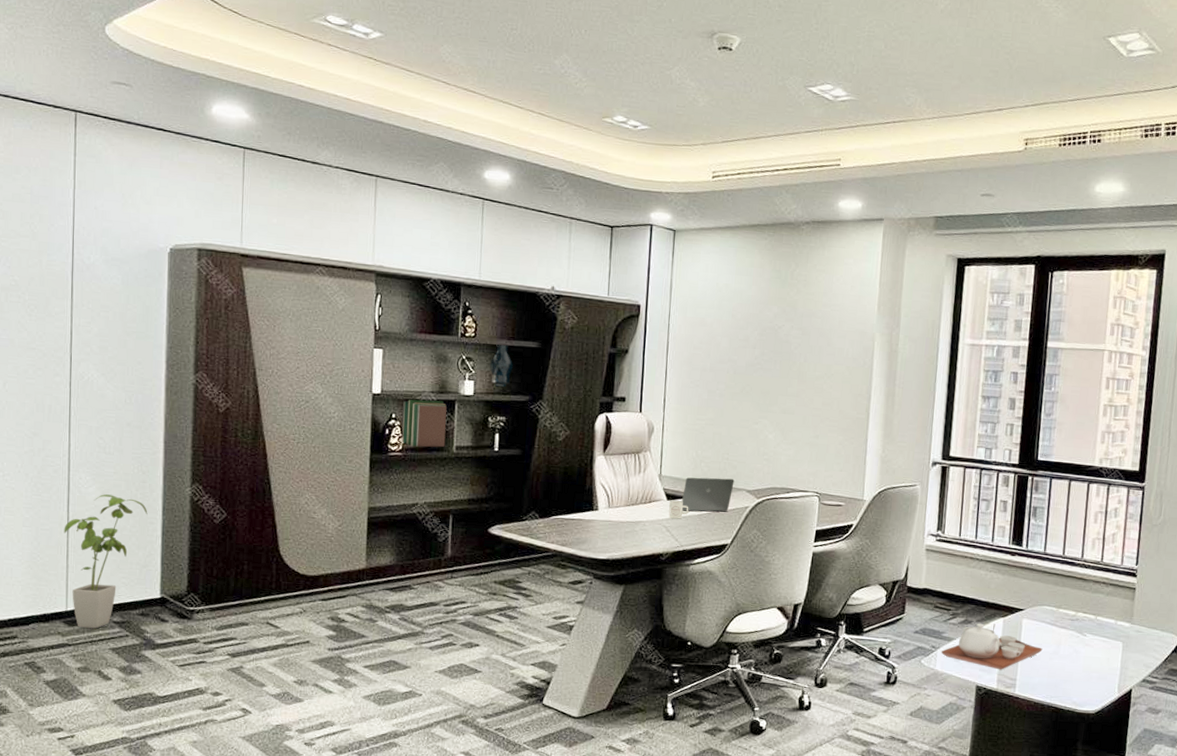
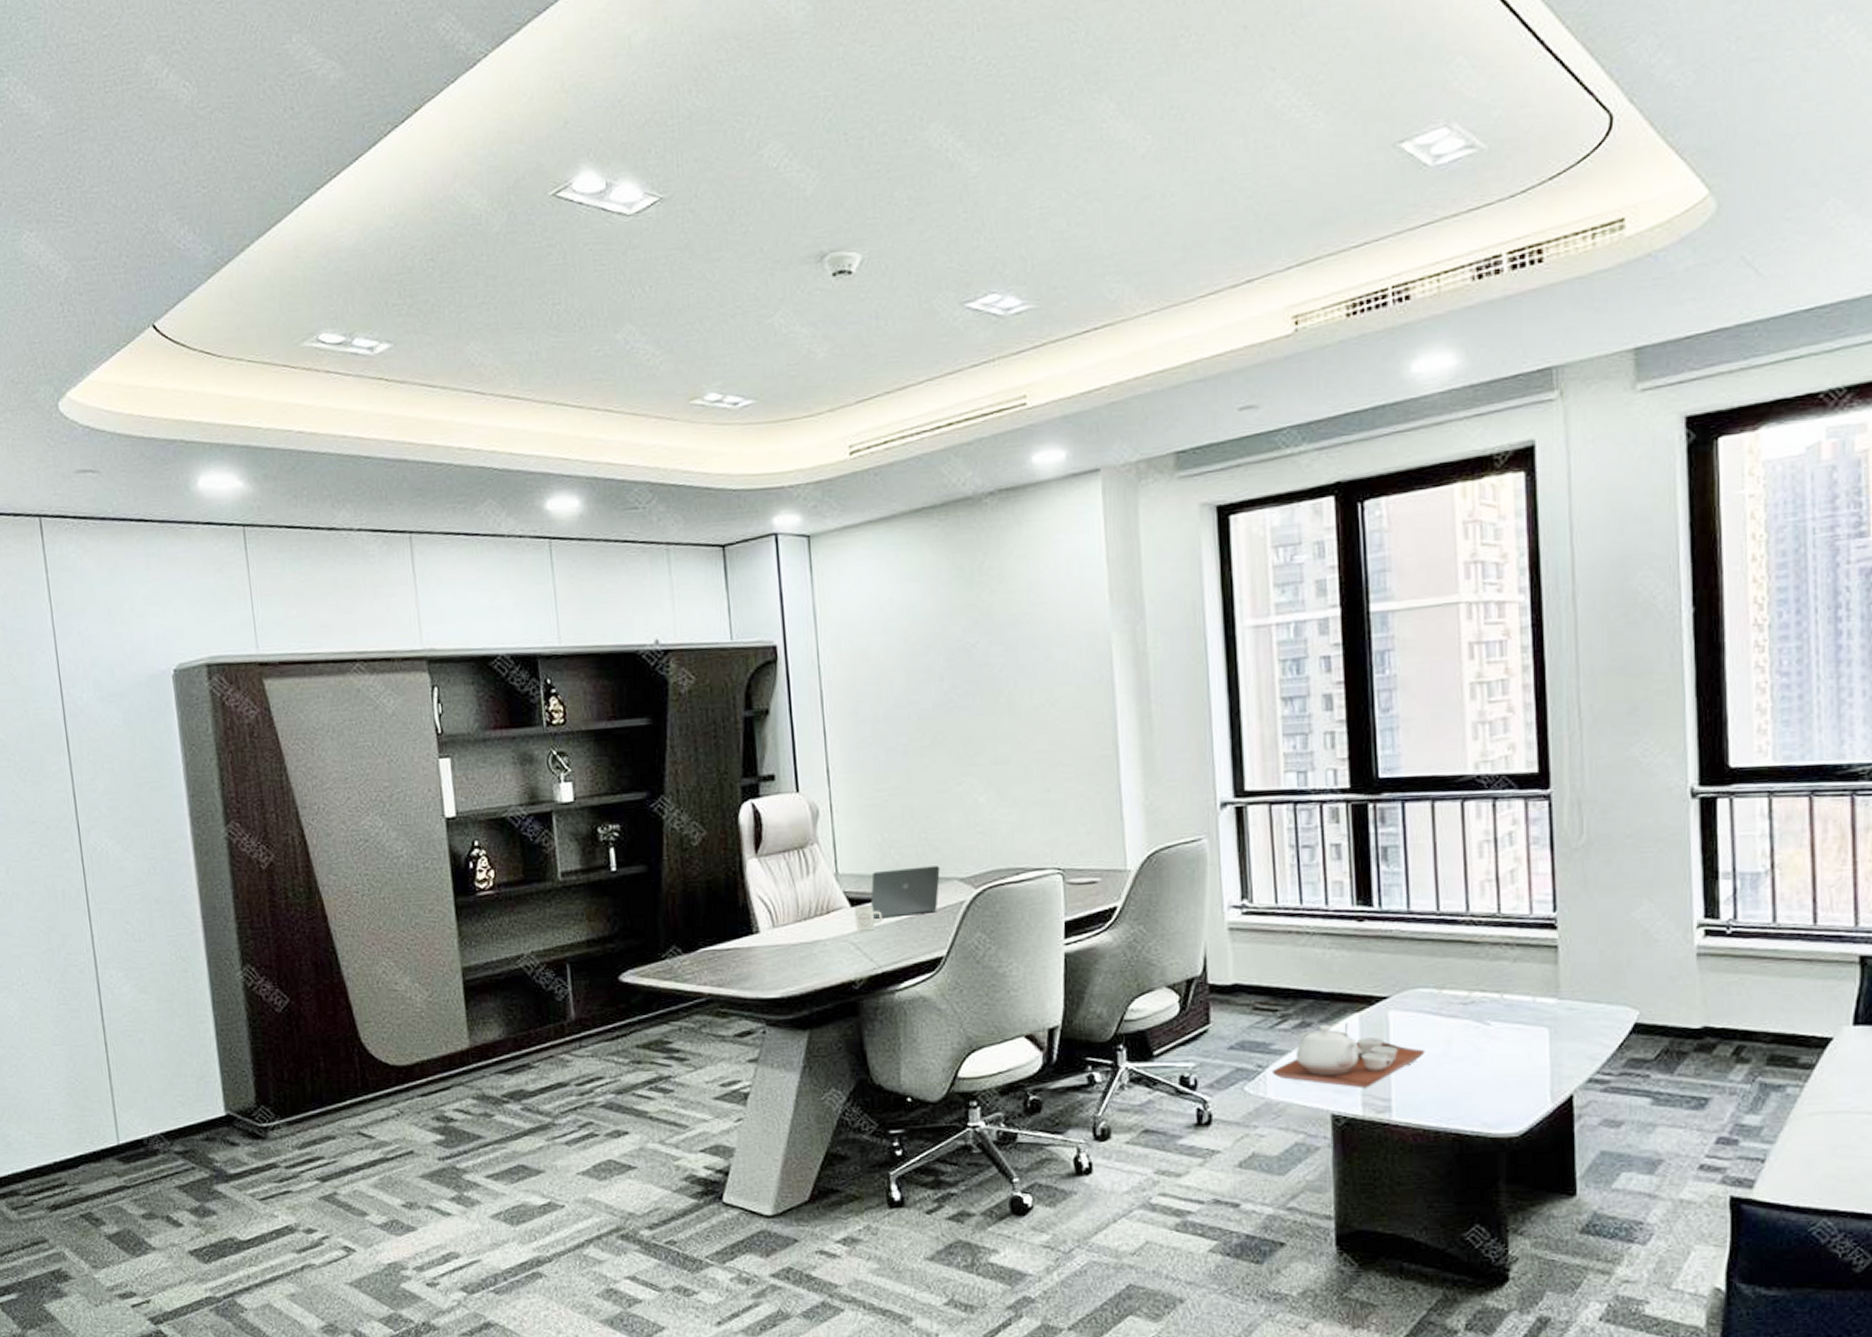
house plant: present [64,494,148,629] -> none [101,992,196,1164]
books: present [401,399,447,448] -> none [486,814,548,880]
vase: present [489,344,514,388] -> none [588,727,621,786]

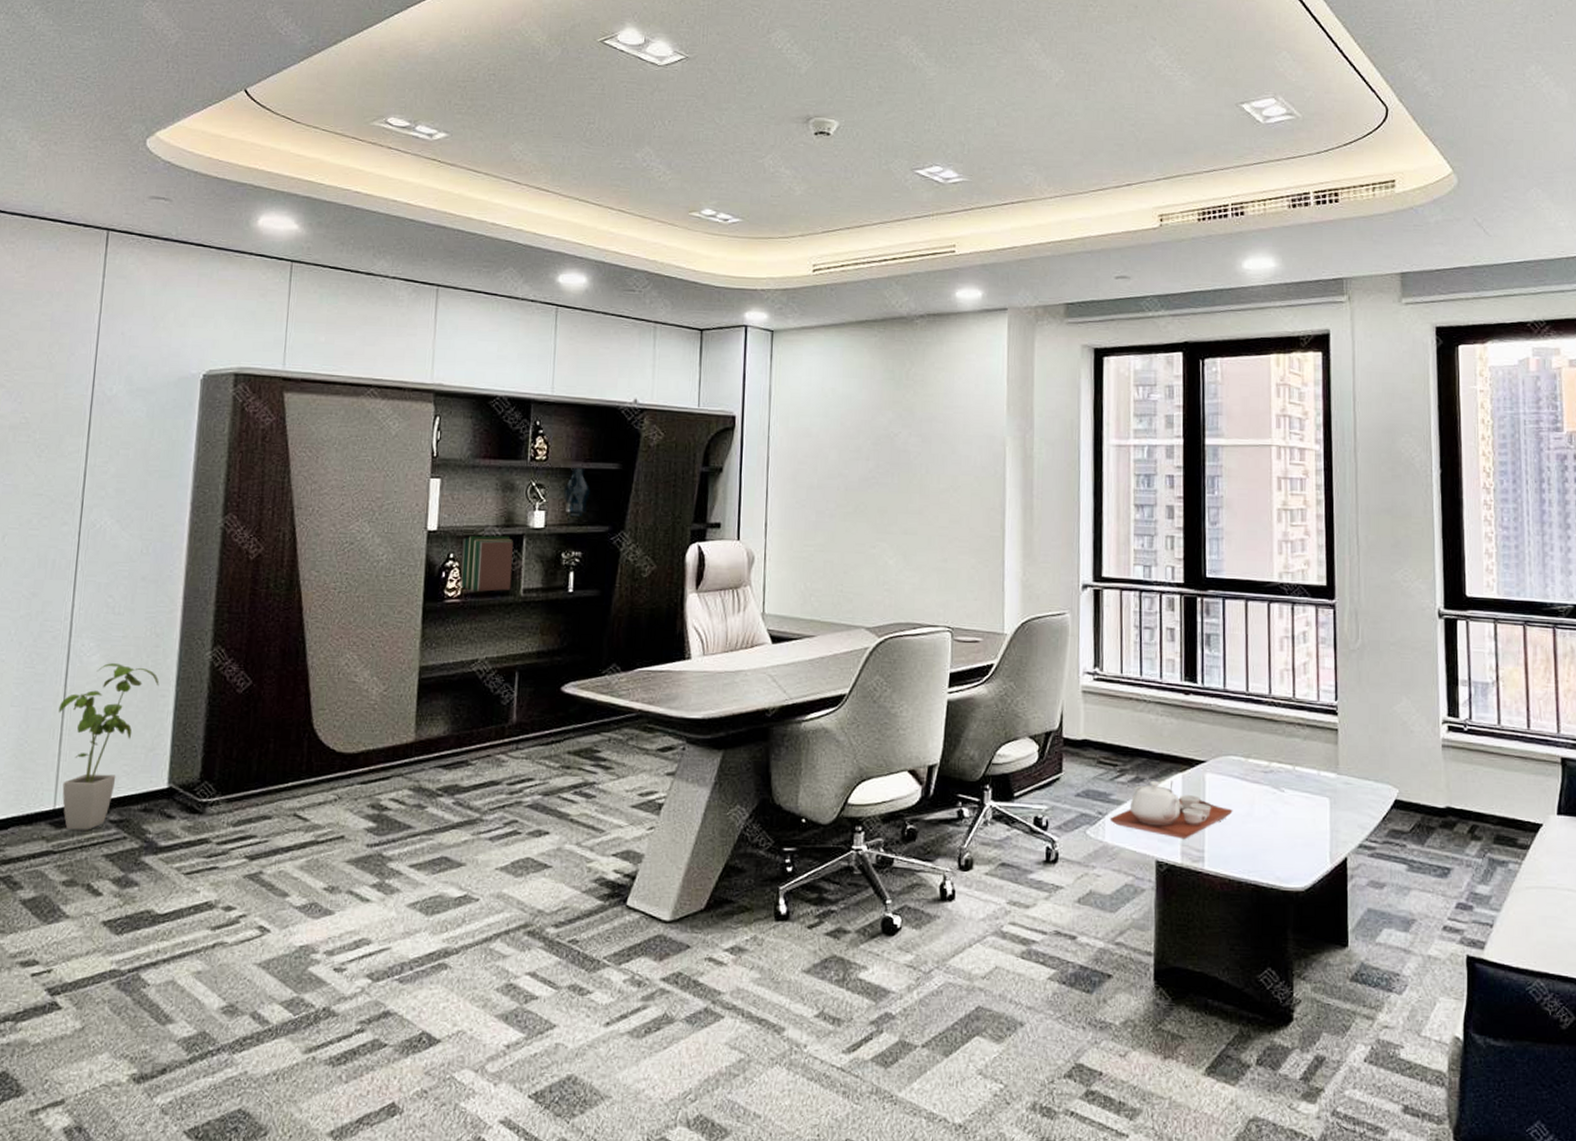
house plant: none [101,992,196,1164] -> present [58,663,160,830]
books: none [486,814,548,880] -> present [459,535,513,592]
vase: none [588,727,621,786] -> present [563,467,591,518]
mug: present [855,905,883,931] -> none [774,643,798,666]
laptop: present [871,866,940,919] -> none [789,614,851,656]

